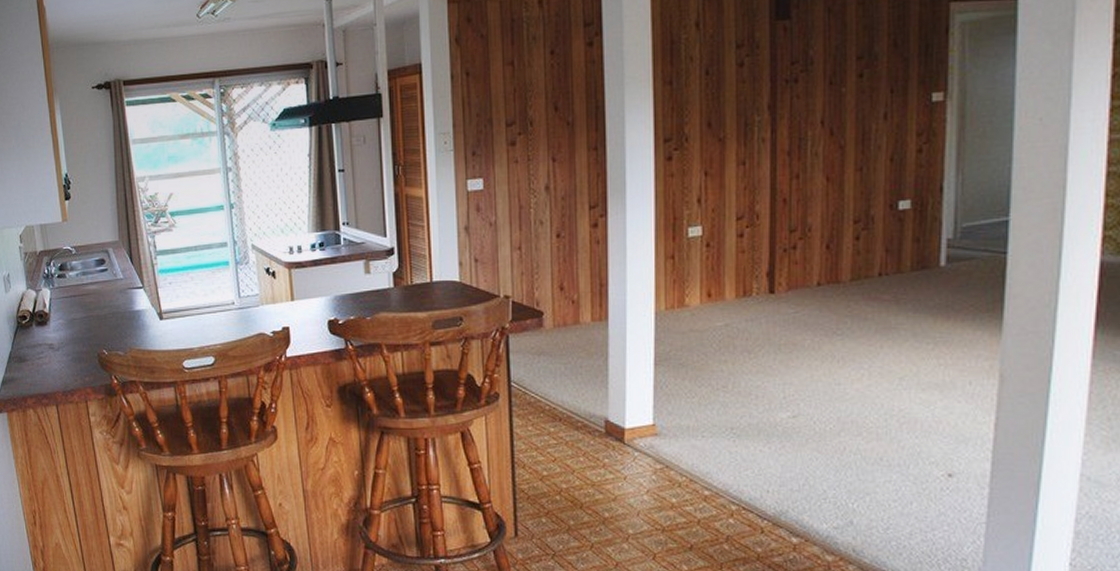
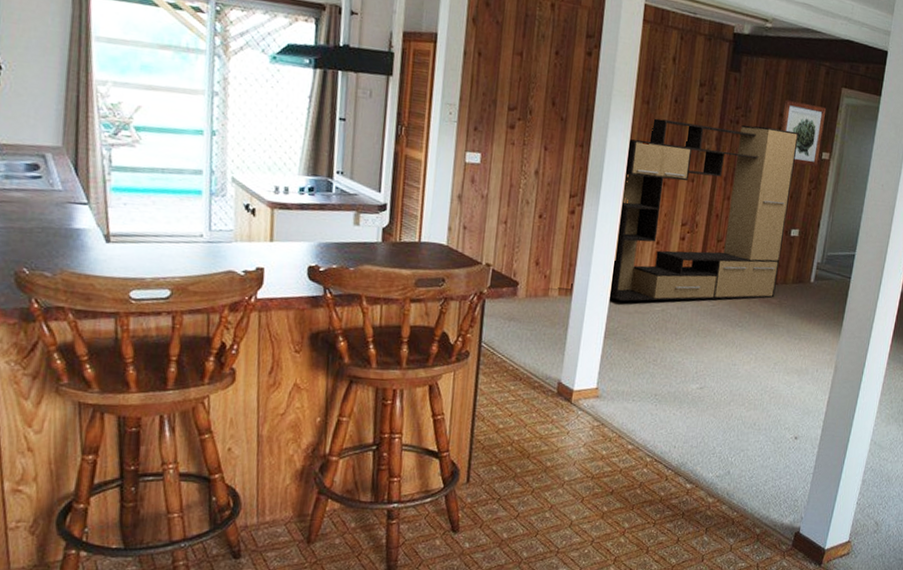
media console: none [654,74,891,321] -> present [610,118,799,302]
wall art: none [861,34,930,117] -> present [781,99,827,166]

